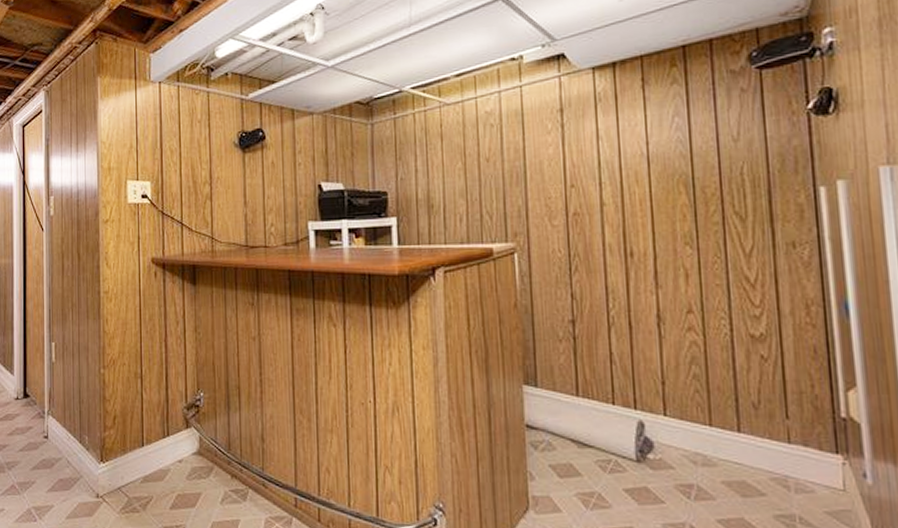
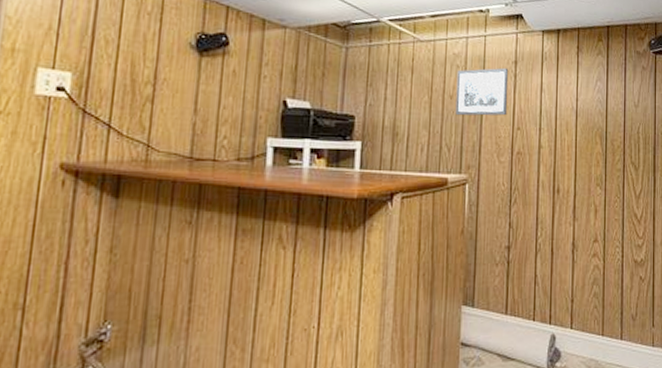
wall art: none [492,118,557,180] -> present [455,67,509,116]

